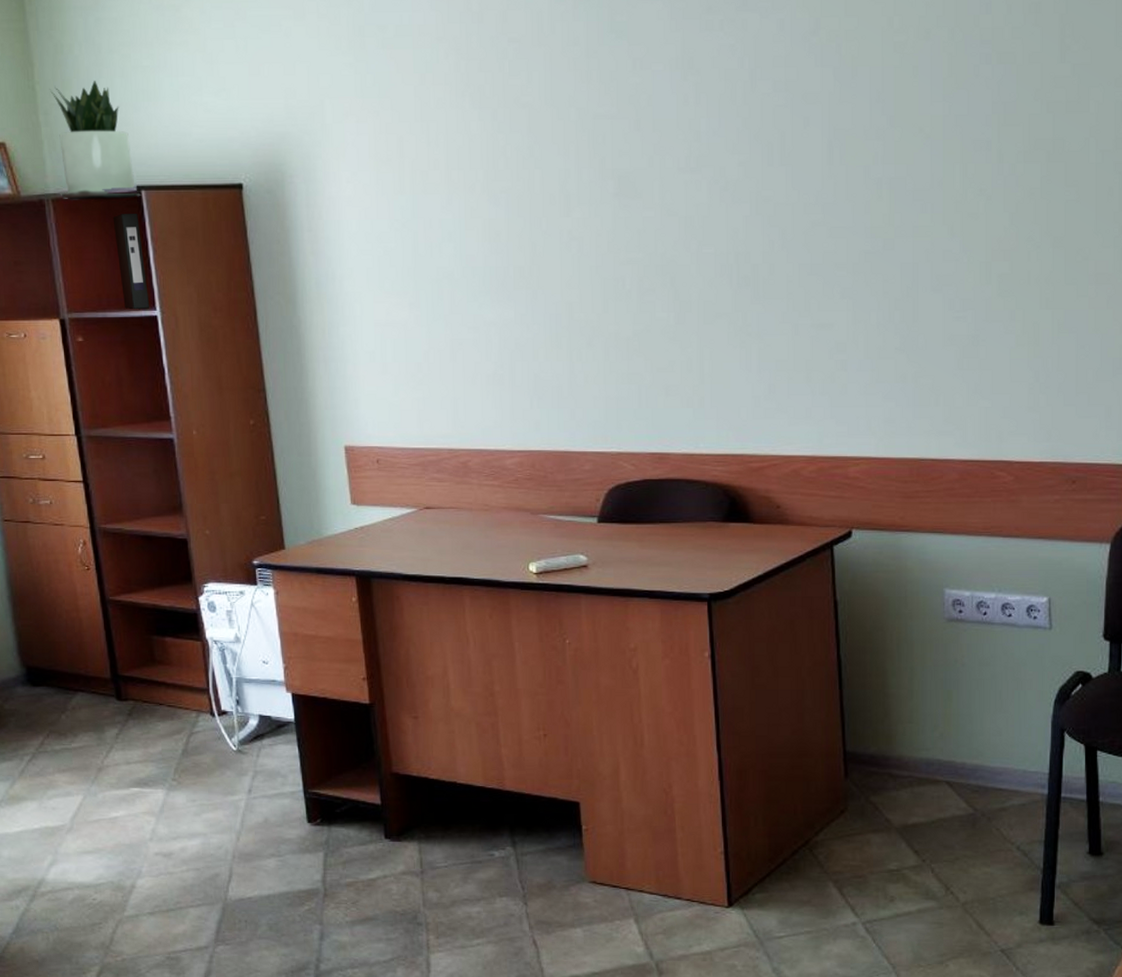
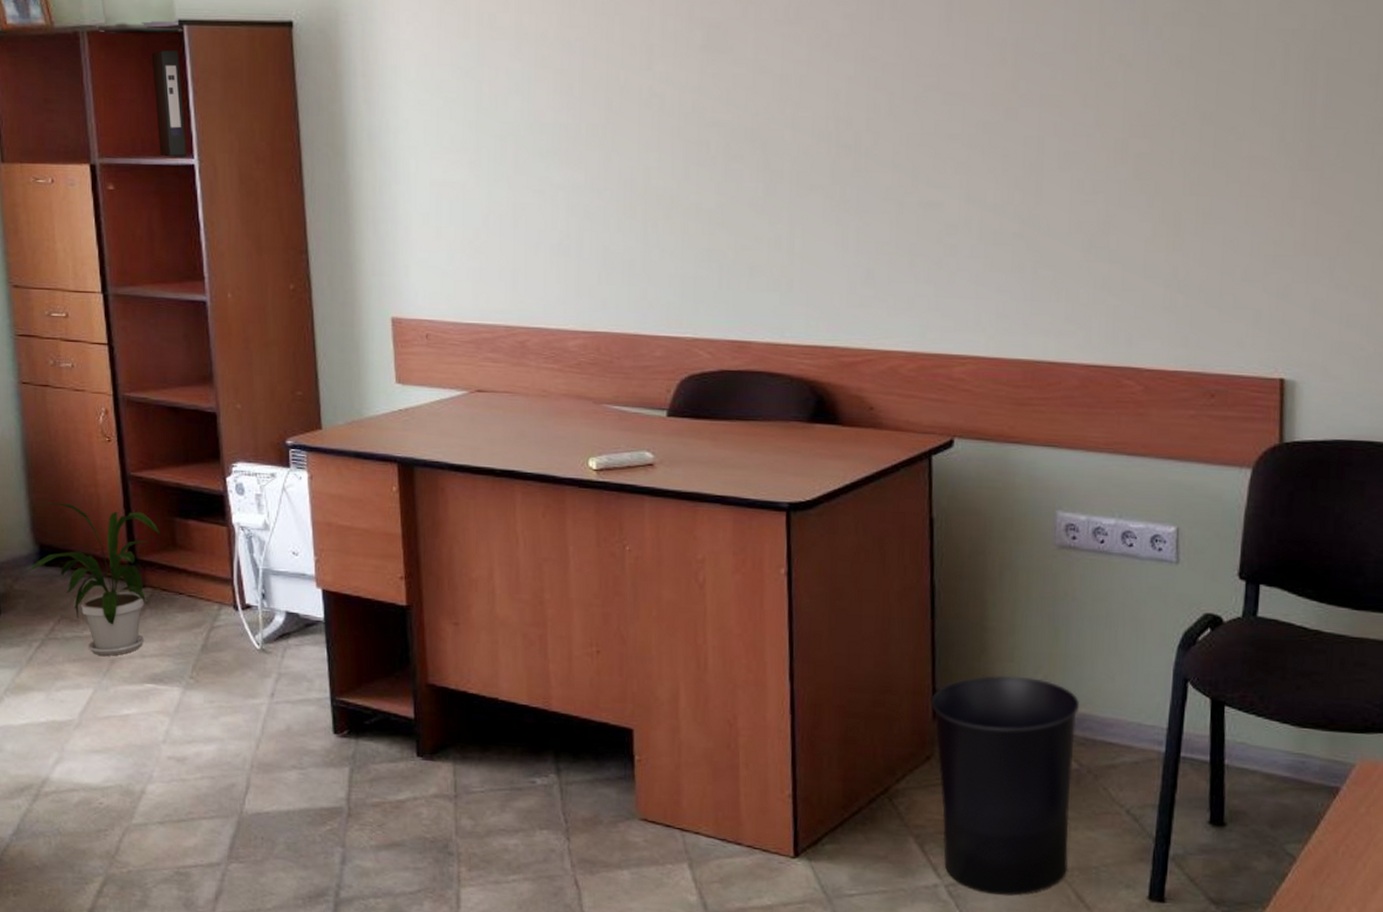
house plant: none [14,628,140,765] -> present [25,502,161,656]
waste bin: none [842,735,973,927] -> present [931,675,1080,894]

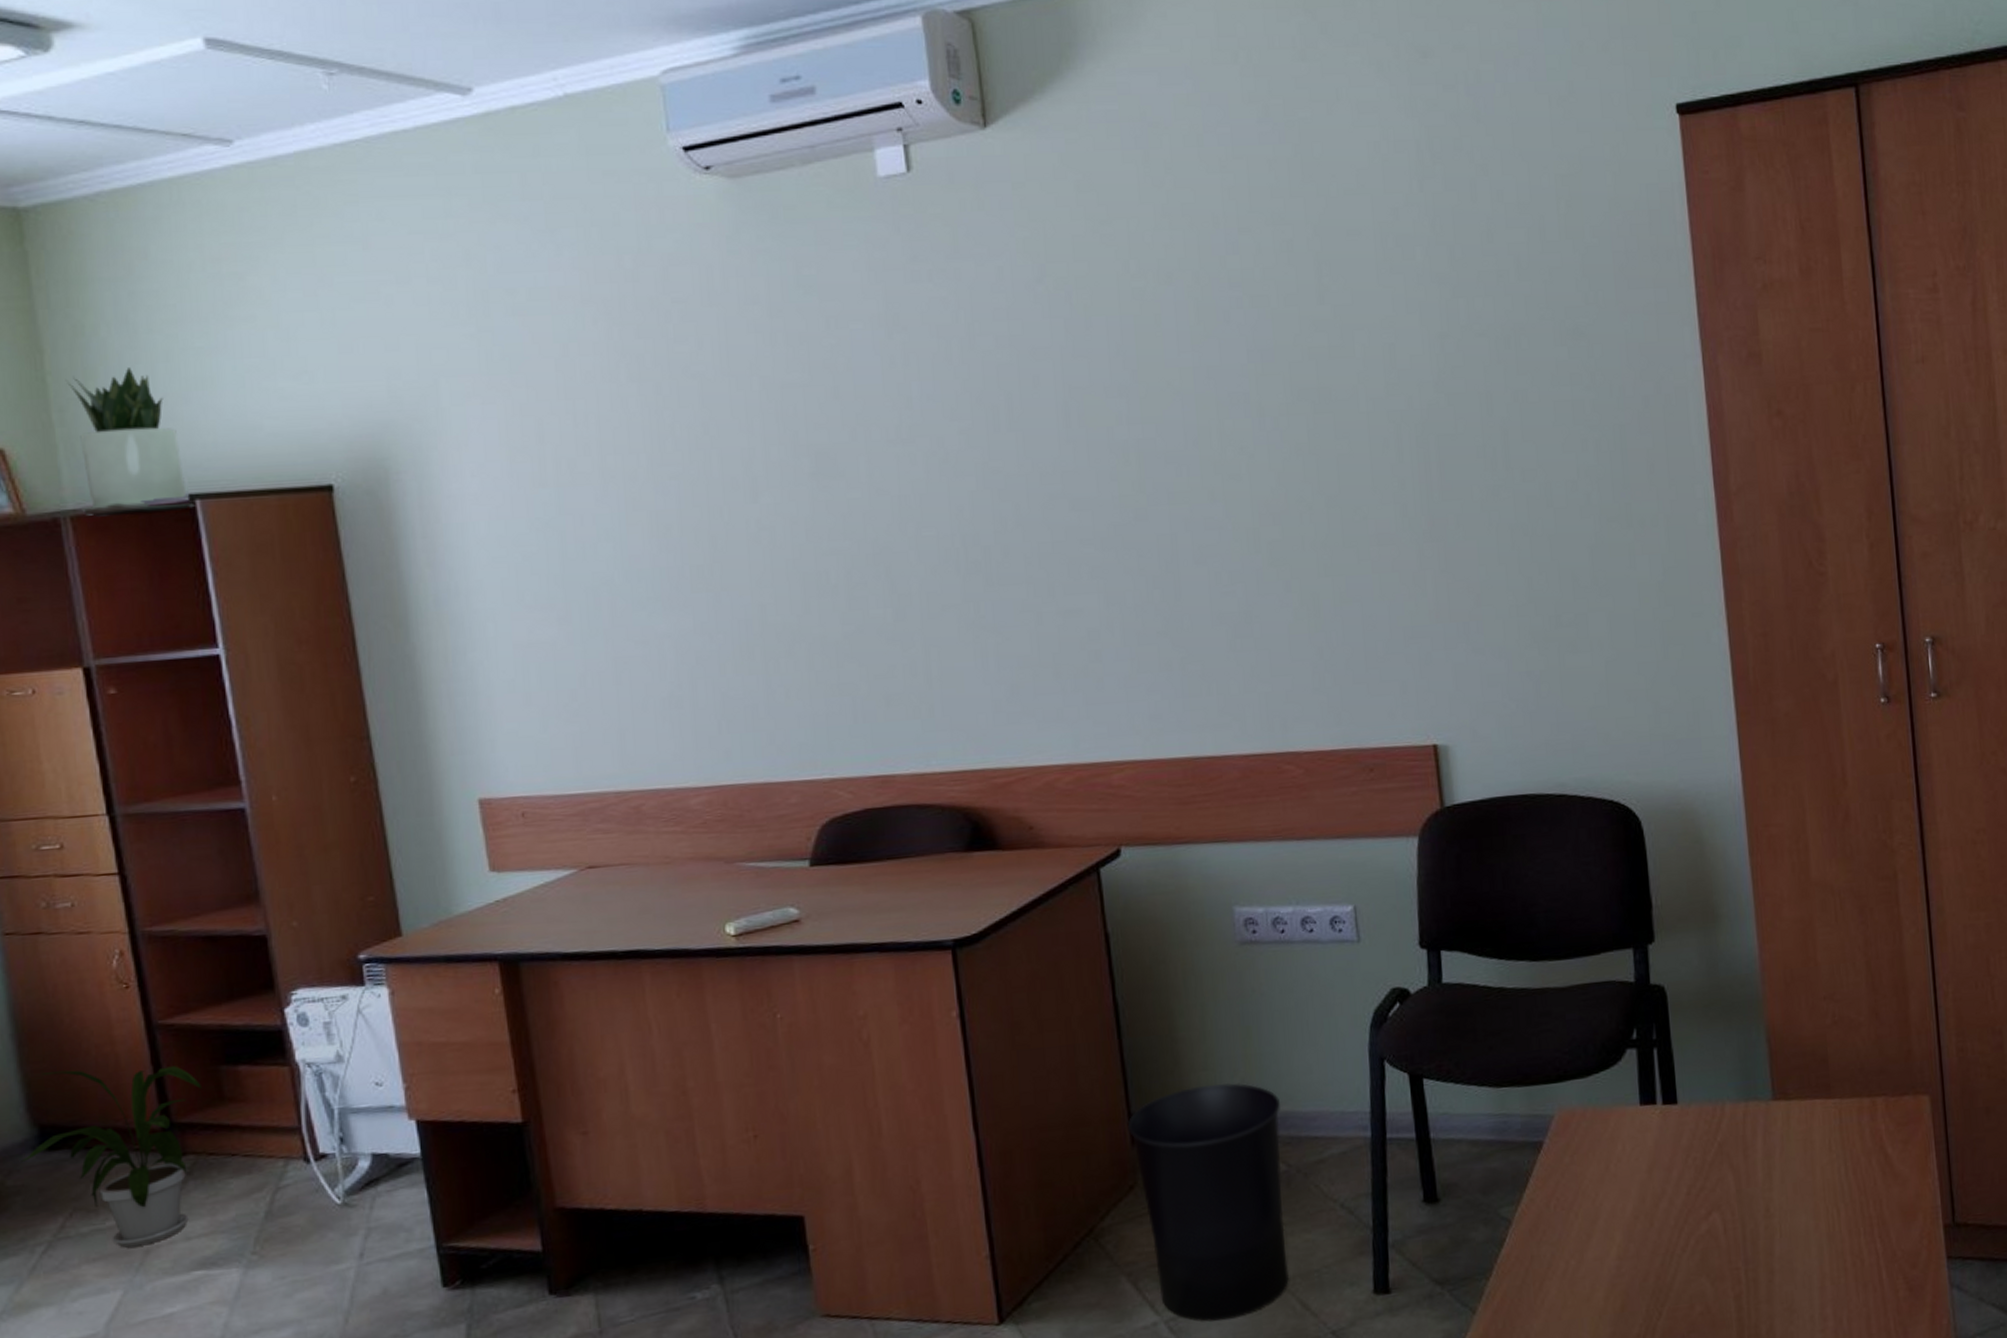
binder: present [151,49,187,157] -> none [156,527,210,649]

